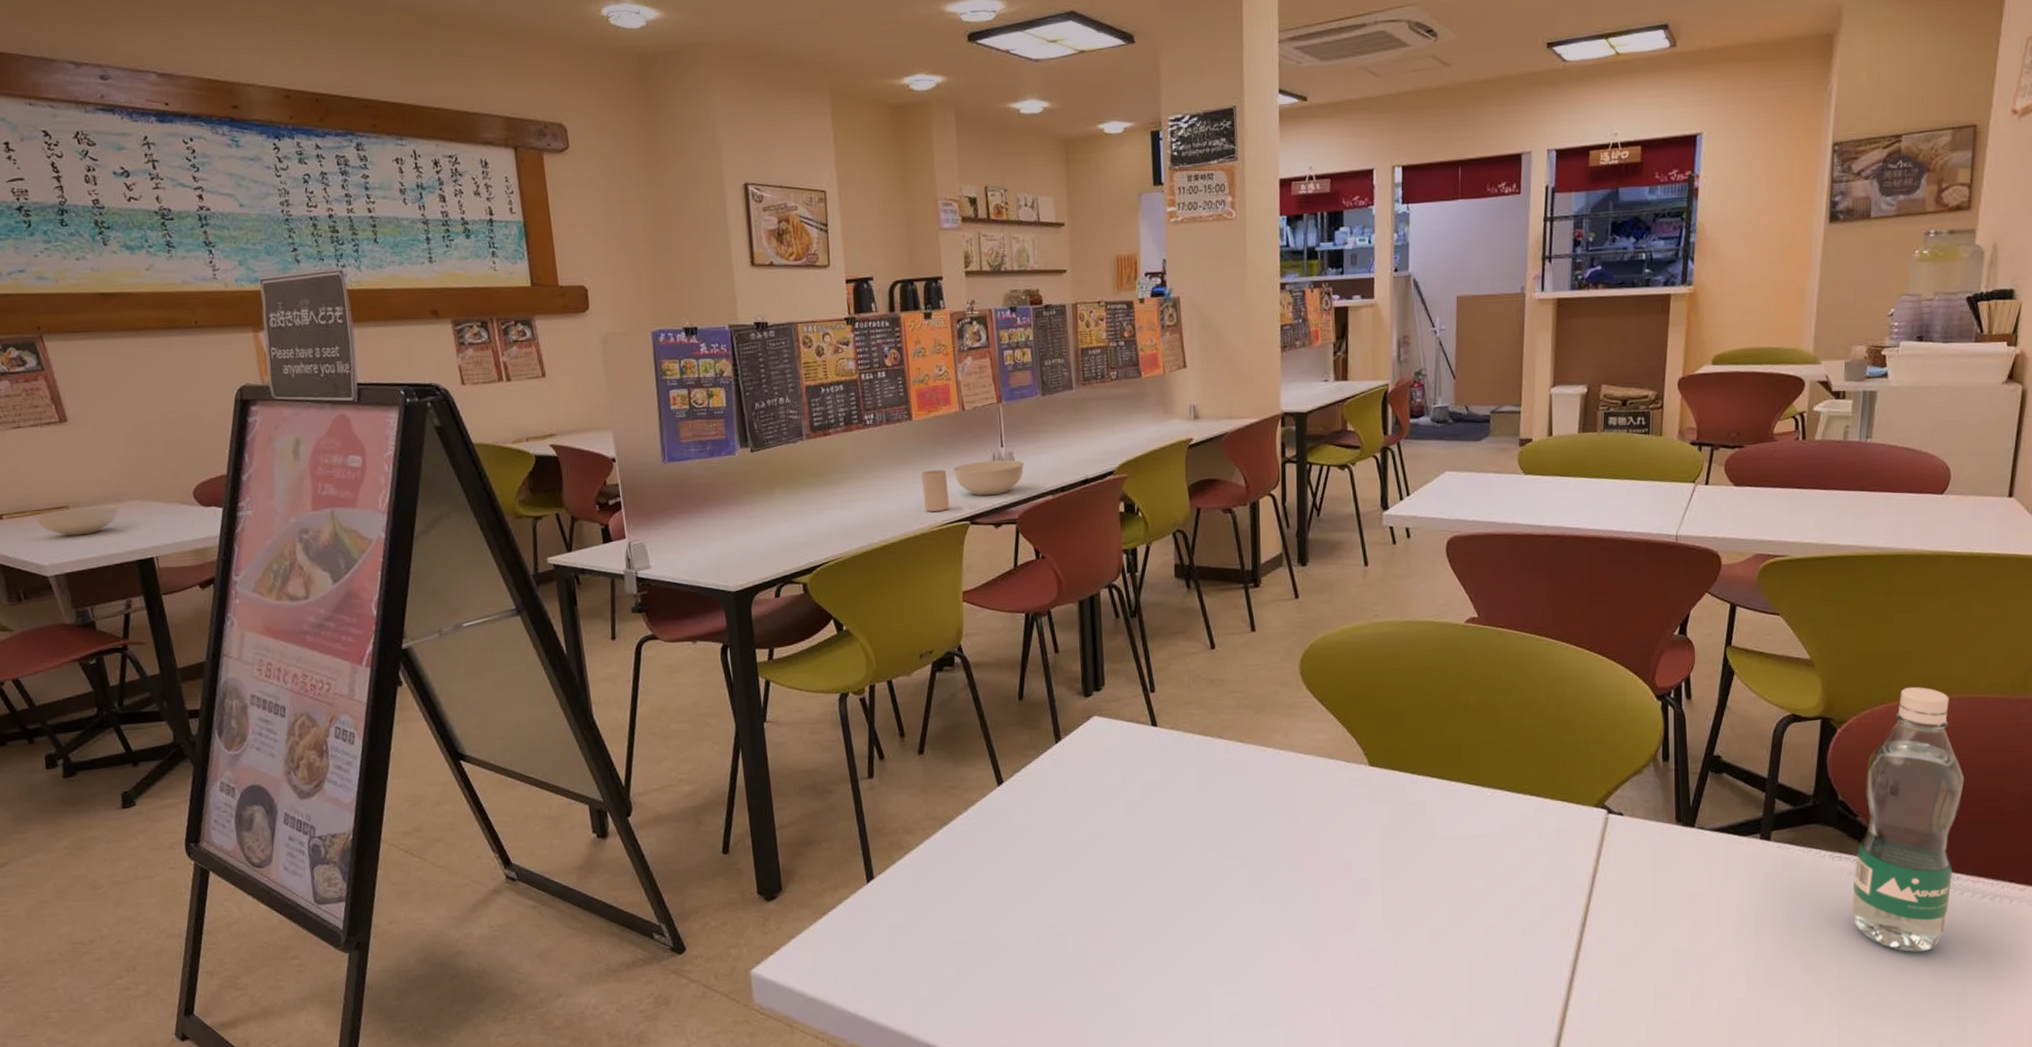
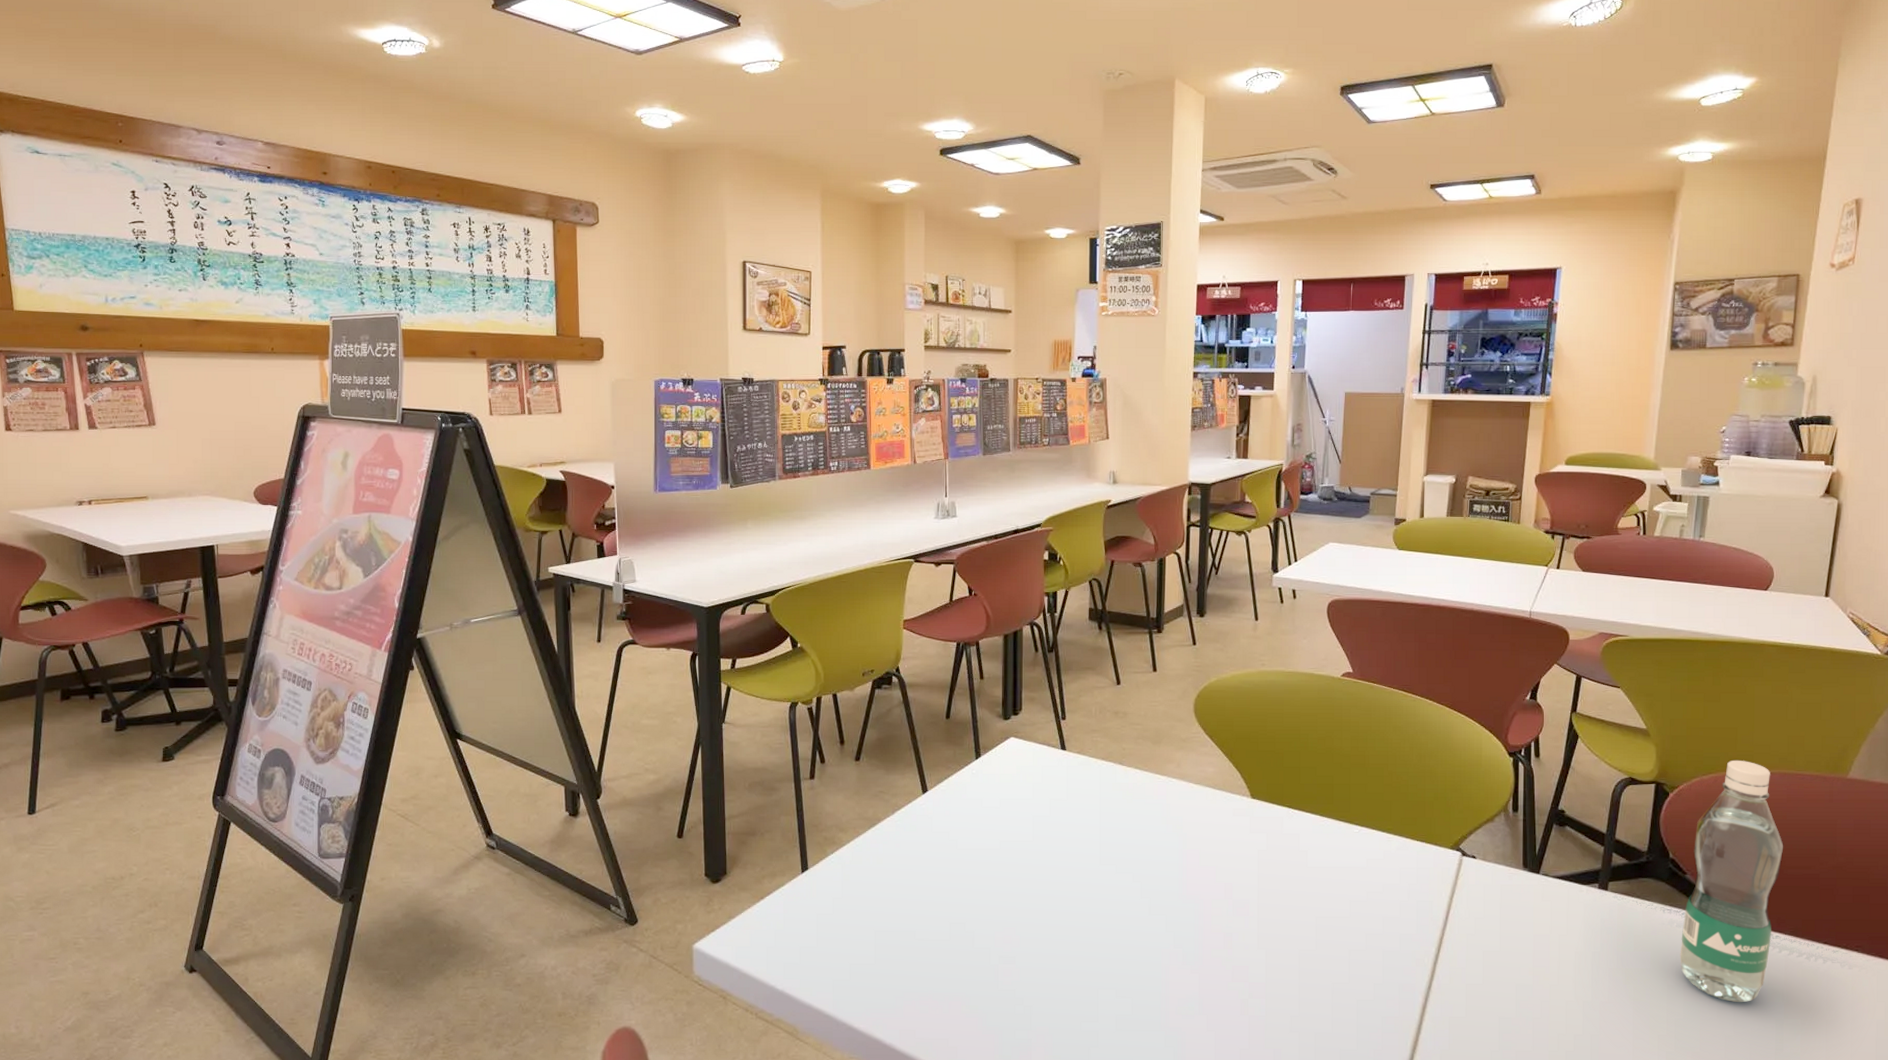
bowl: present [35,505,120,536] -> none [118,499,191,522]
cup: present [921,469,949,512] -> none [875,513,897,550]
bowl: present [953,459,1024,496] -> none [902,508,964,538]

